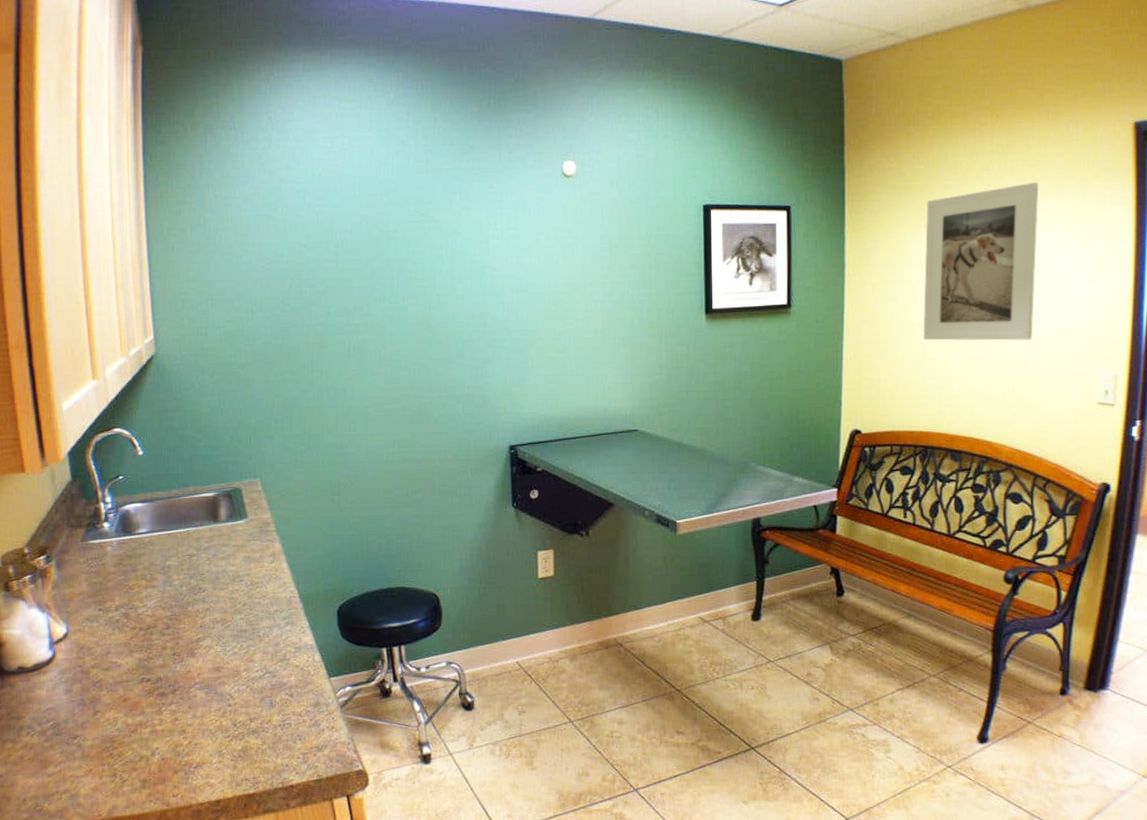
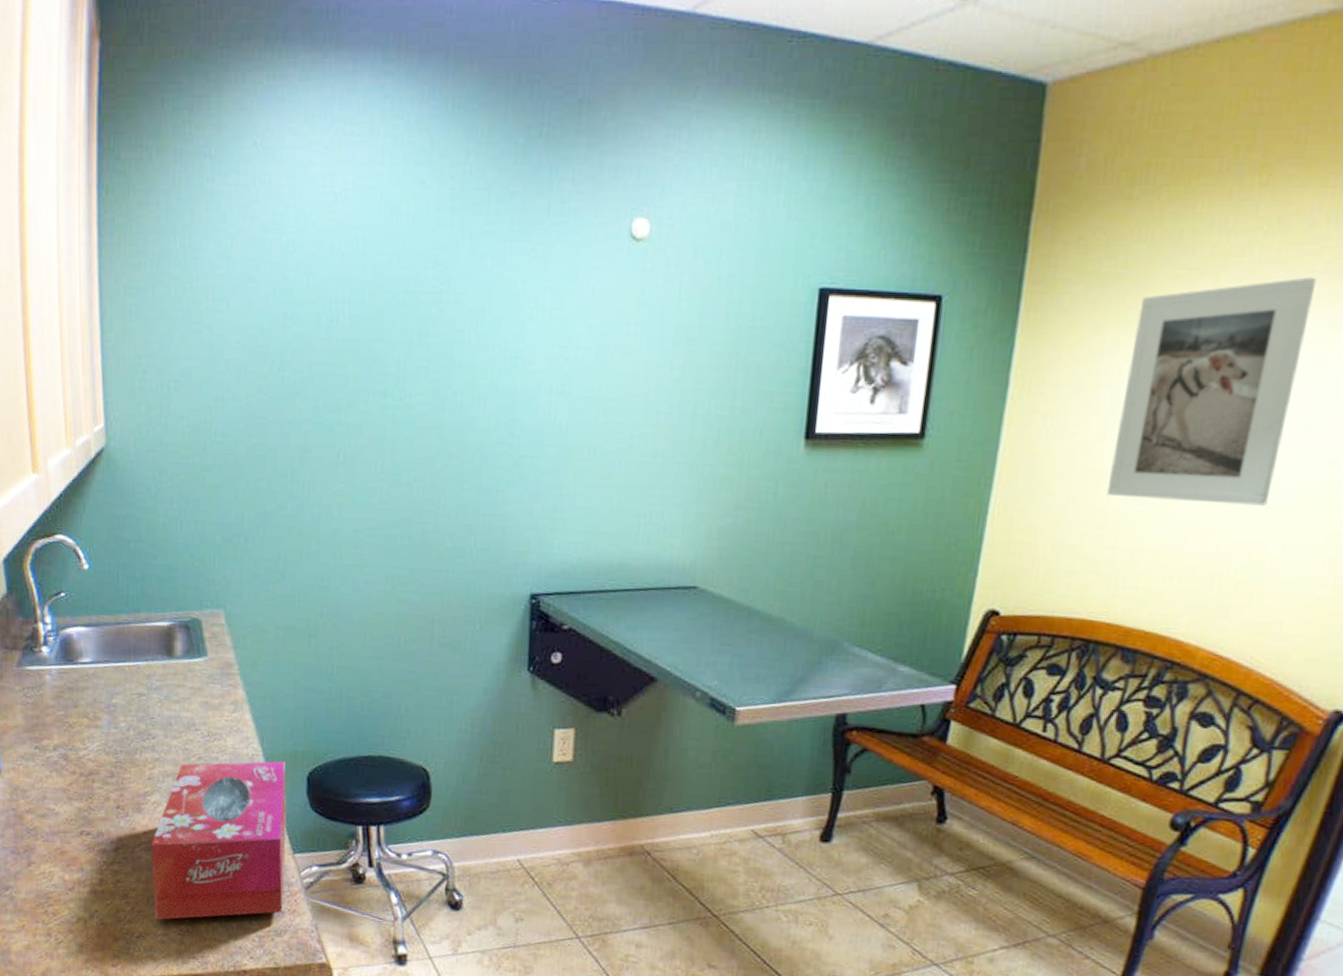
tissue box: none [205,599,323,750] -> present [151,761,287,920]

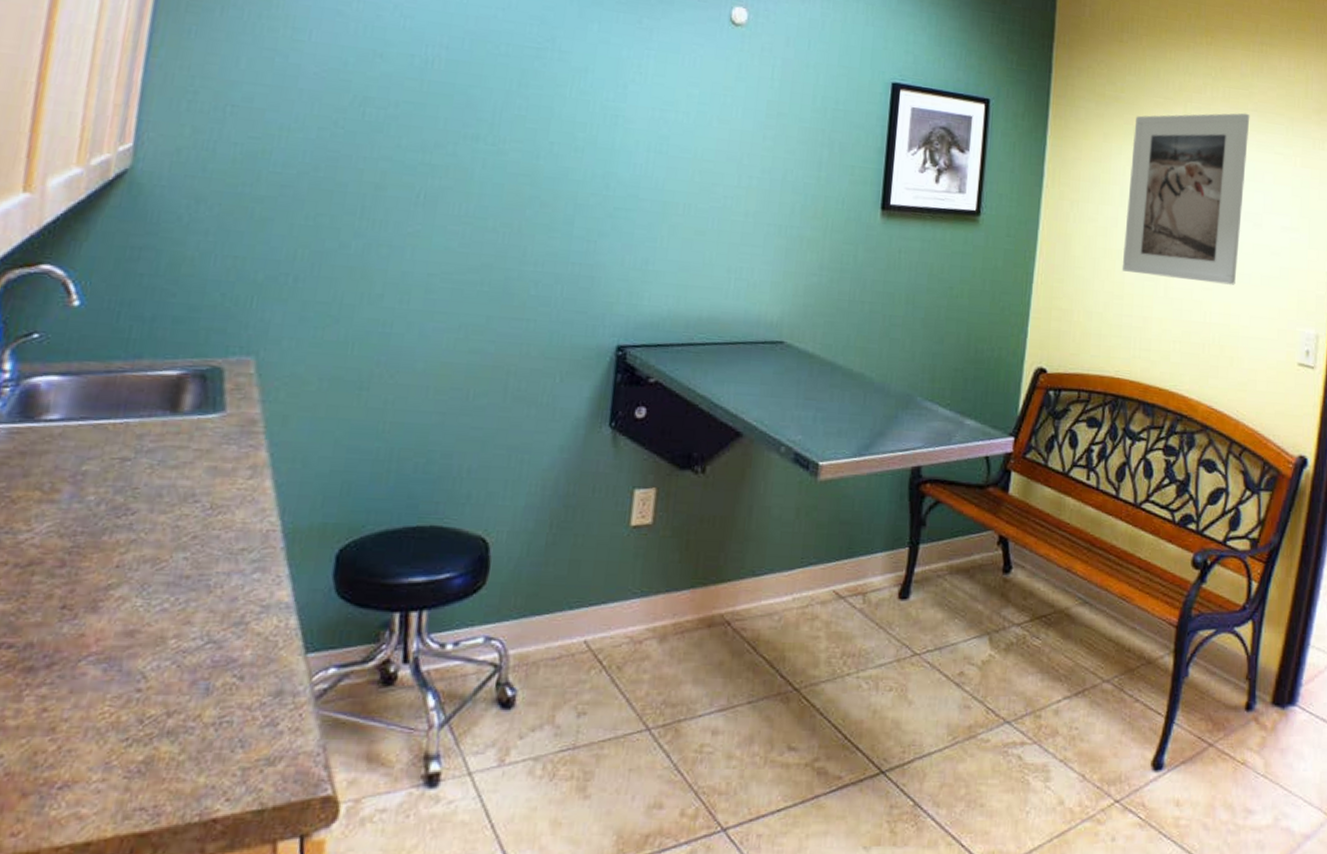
tissue box: present [151,761,287,920] -> none [91,536,311,761]

